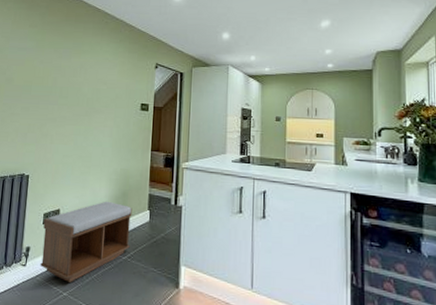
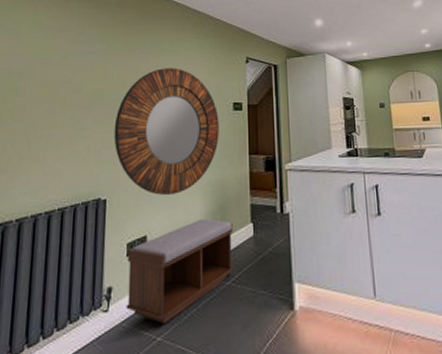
home mirror: none [37,67,128,178] -> present [113,68,219,196]

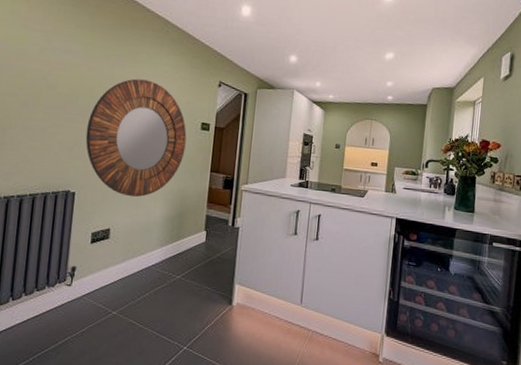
bench: present [126,218,234,323] -> none [87,221,188,301]

